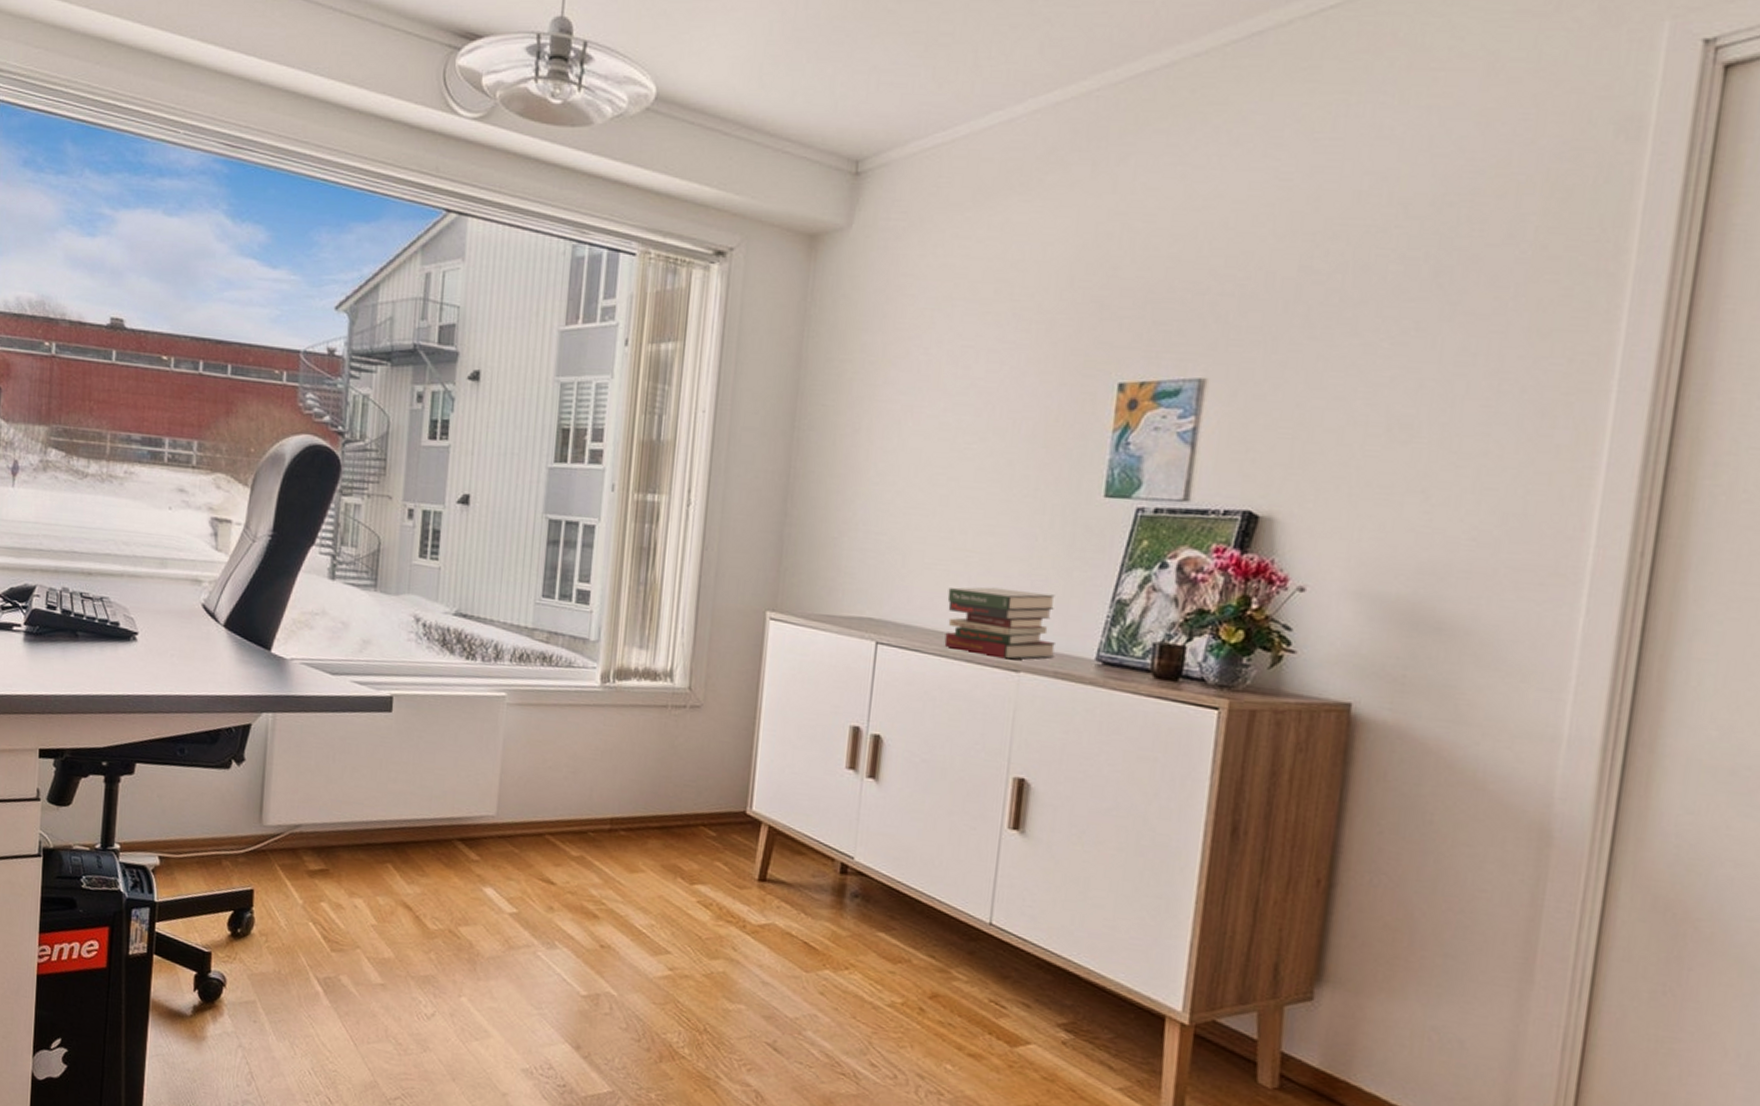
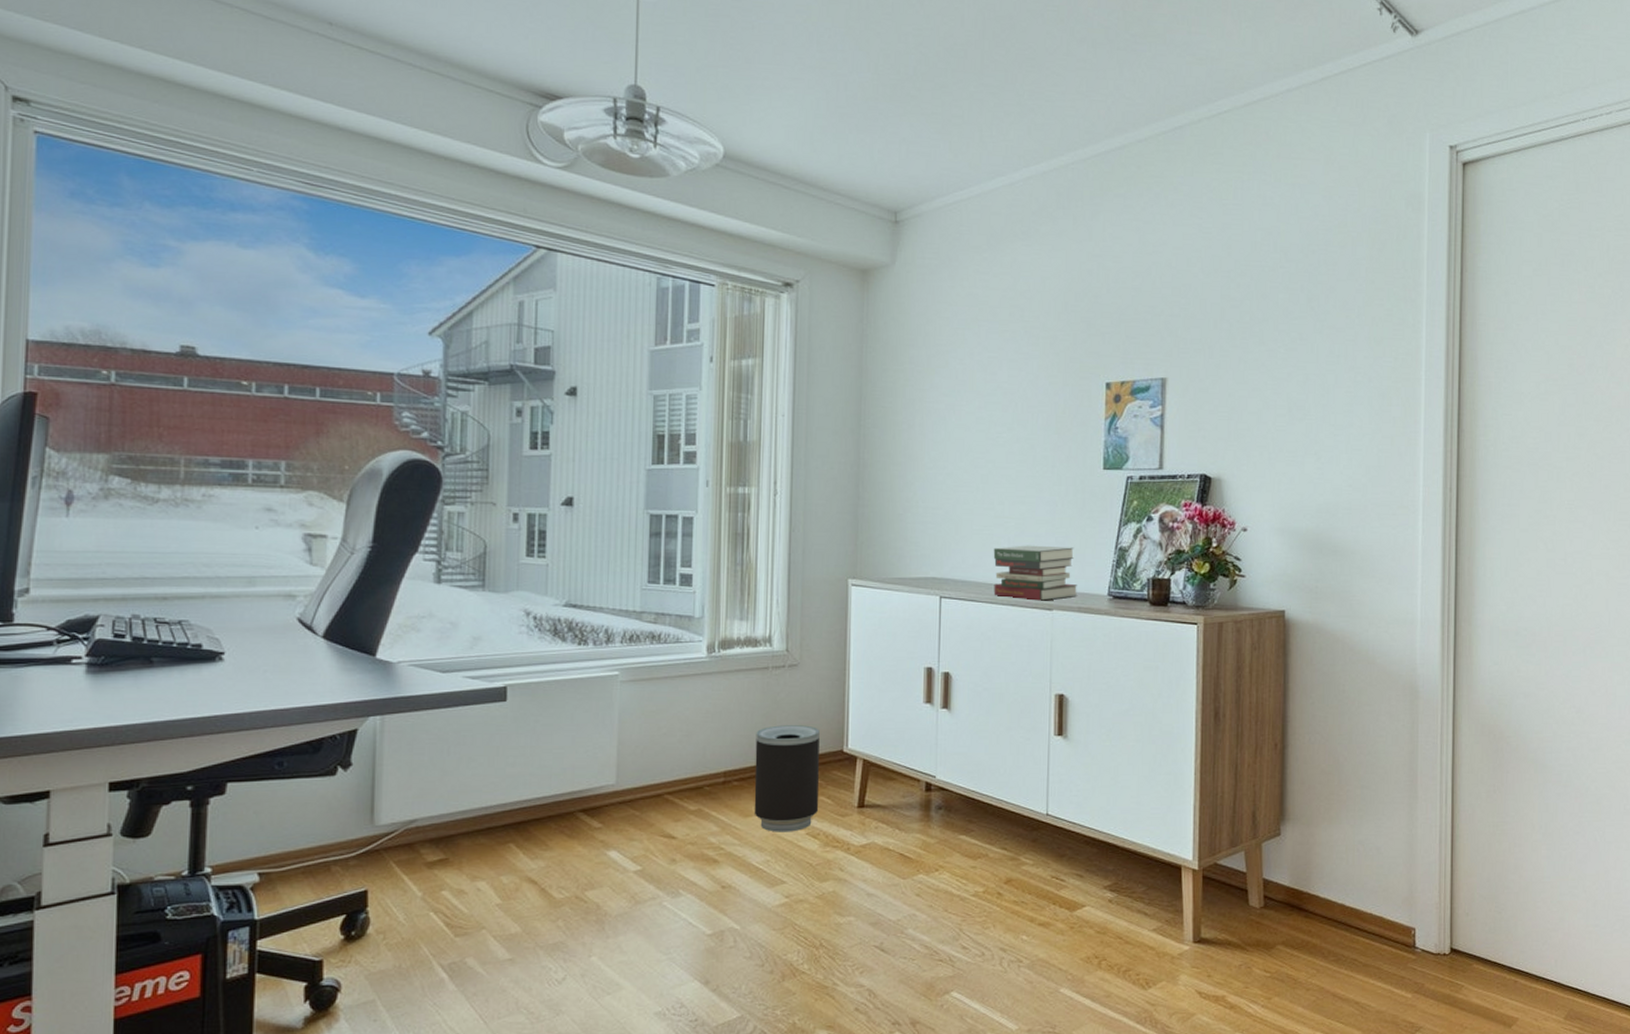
trash bin: none [640,773,721,897] -> present [754,725,820,832]

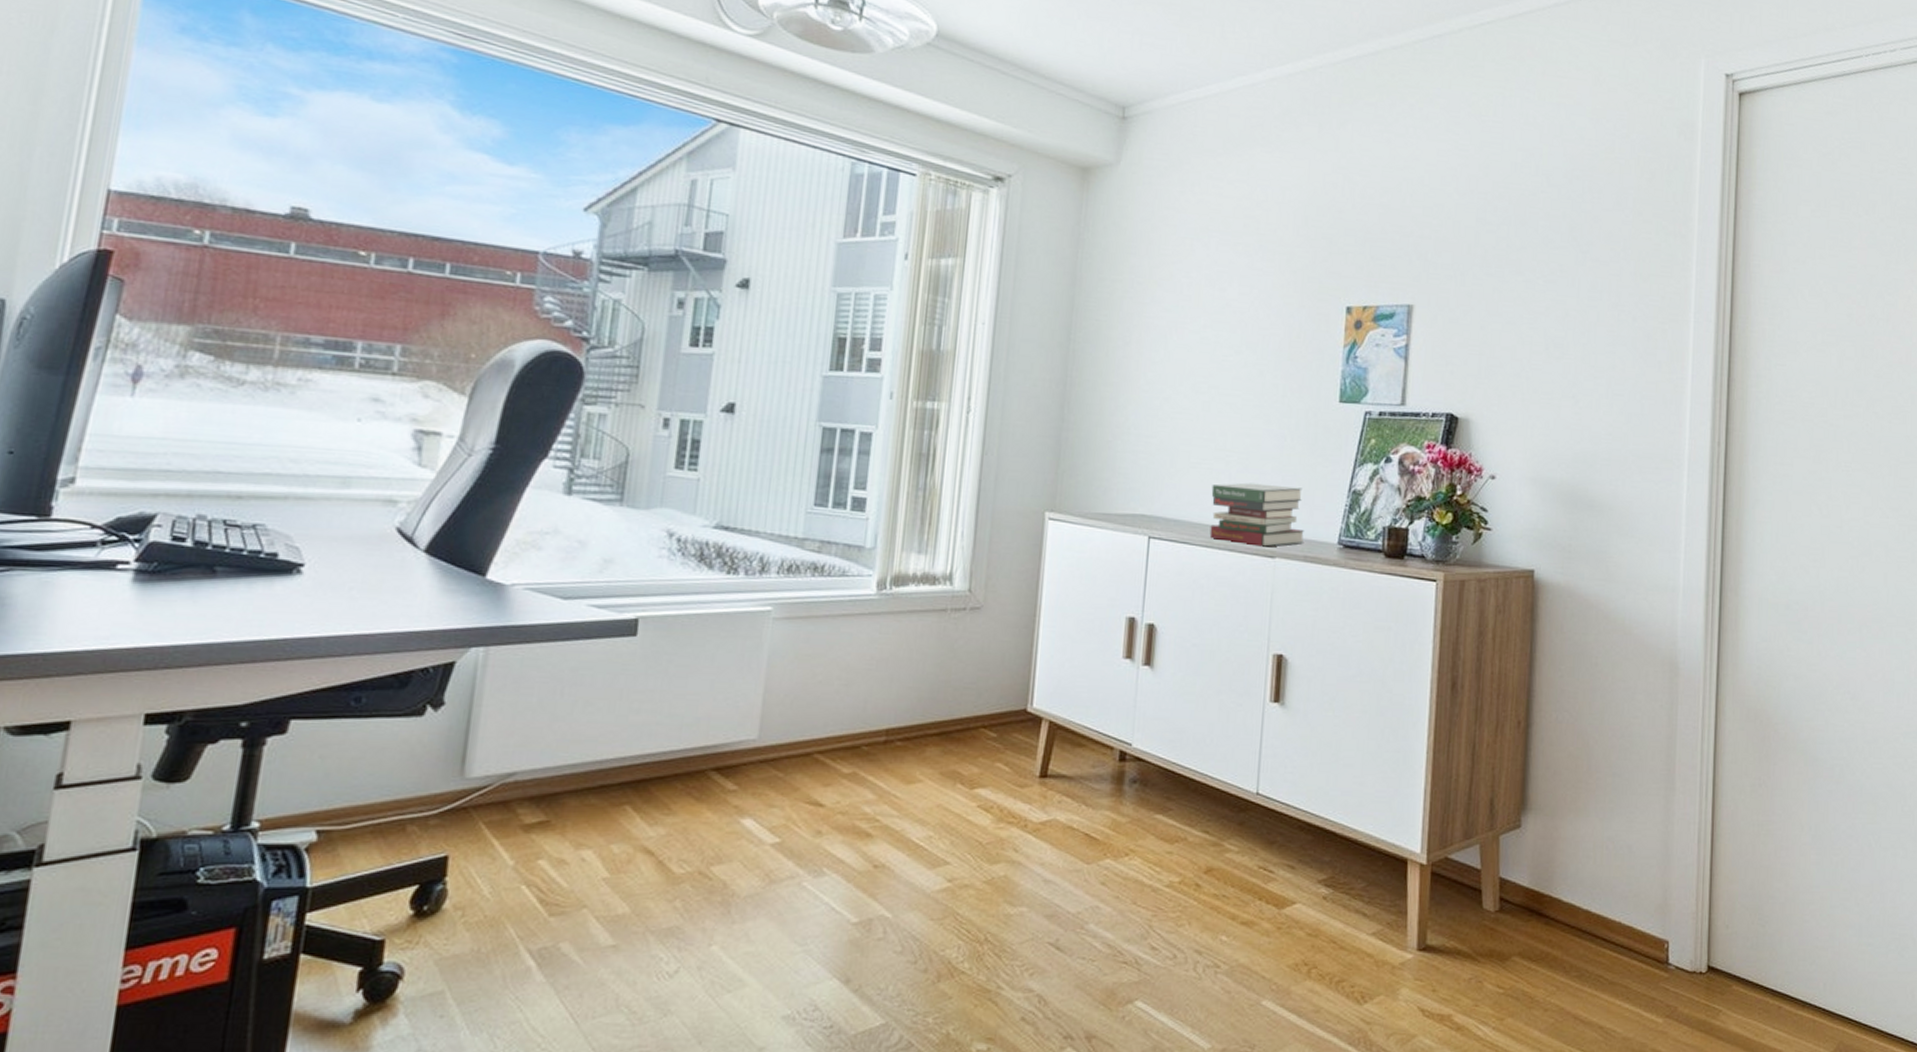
trash bin: present [754,725,820,832] -> none [917,677,1001,804]

